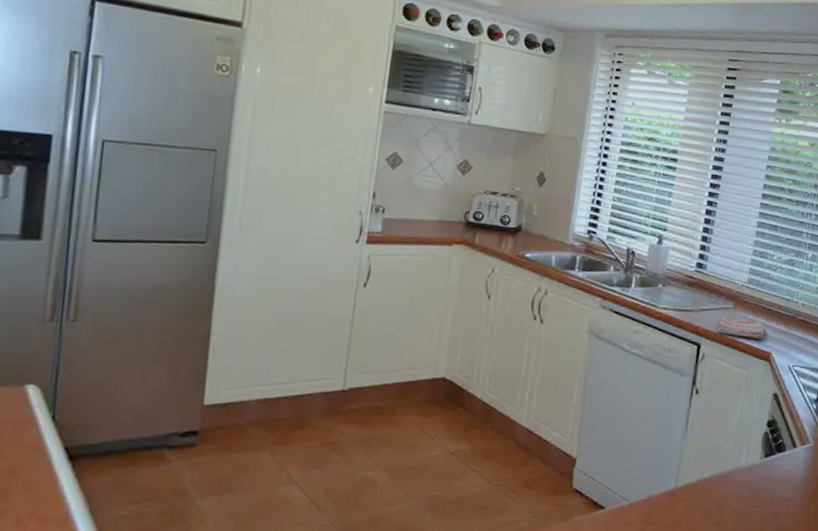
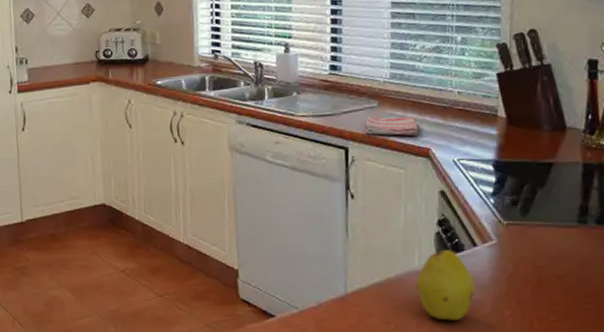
fruit: none [739,447,790,517] -> present [416,248,475,320]

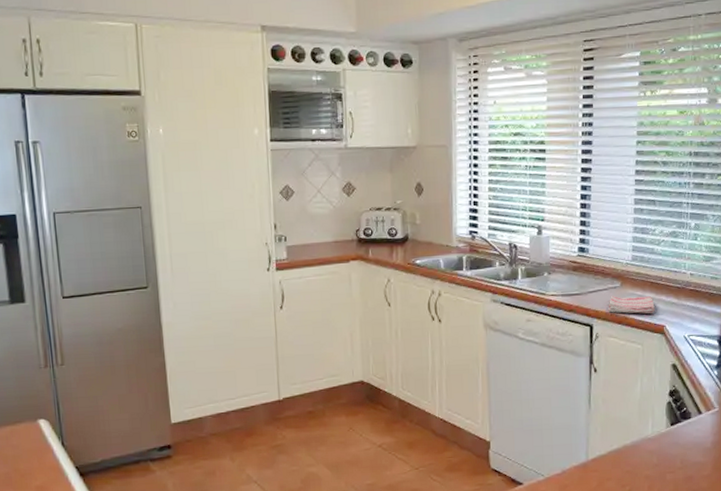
fruit: present [416,248,475,320] -> none [649,416,699,482]

